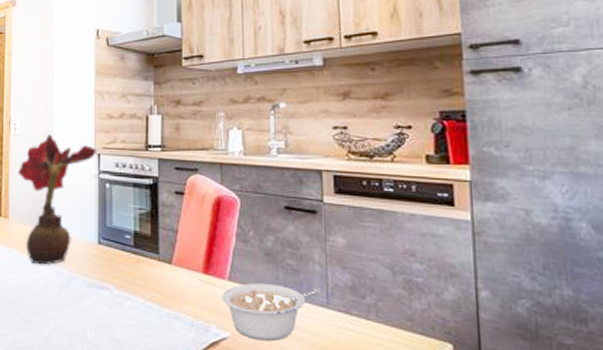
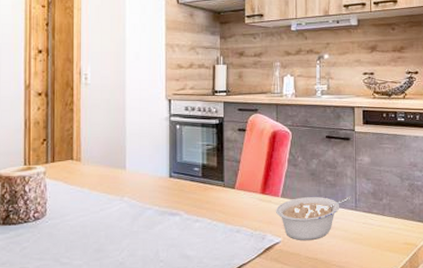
flower: present [17,133,97,265] -> none [89,82,168,201]

